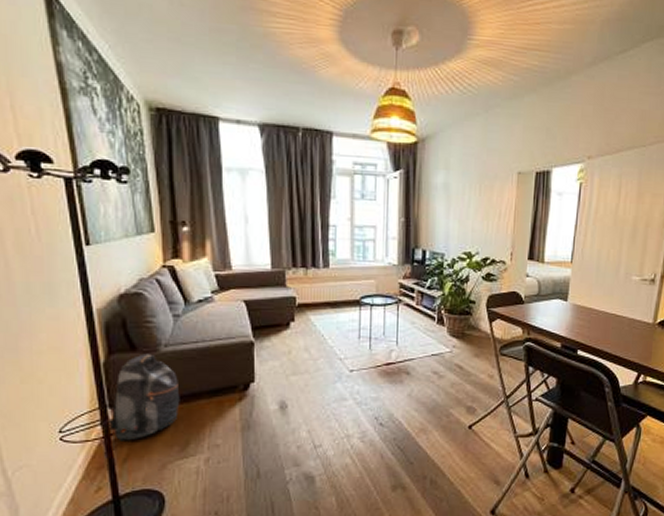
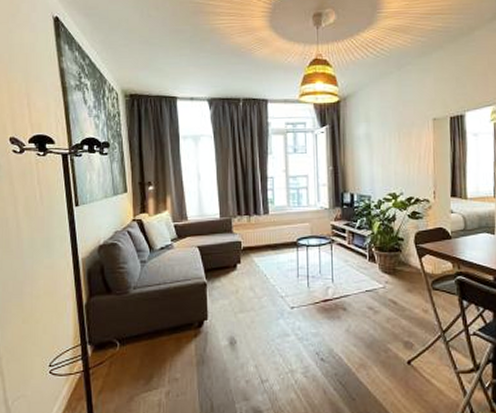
backpack: present [107,353,180,441] -> none [87,295,145,375]

